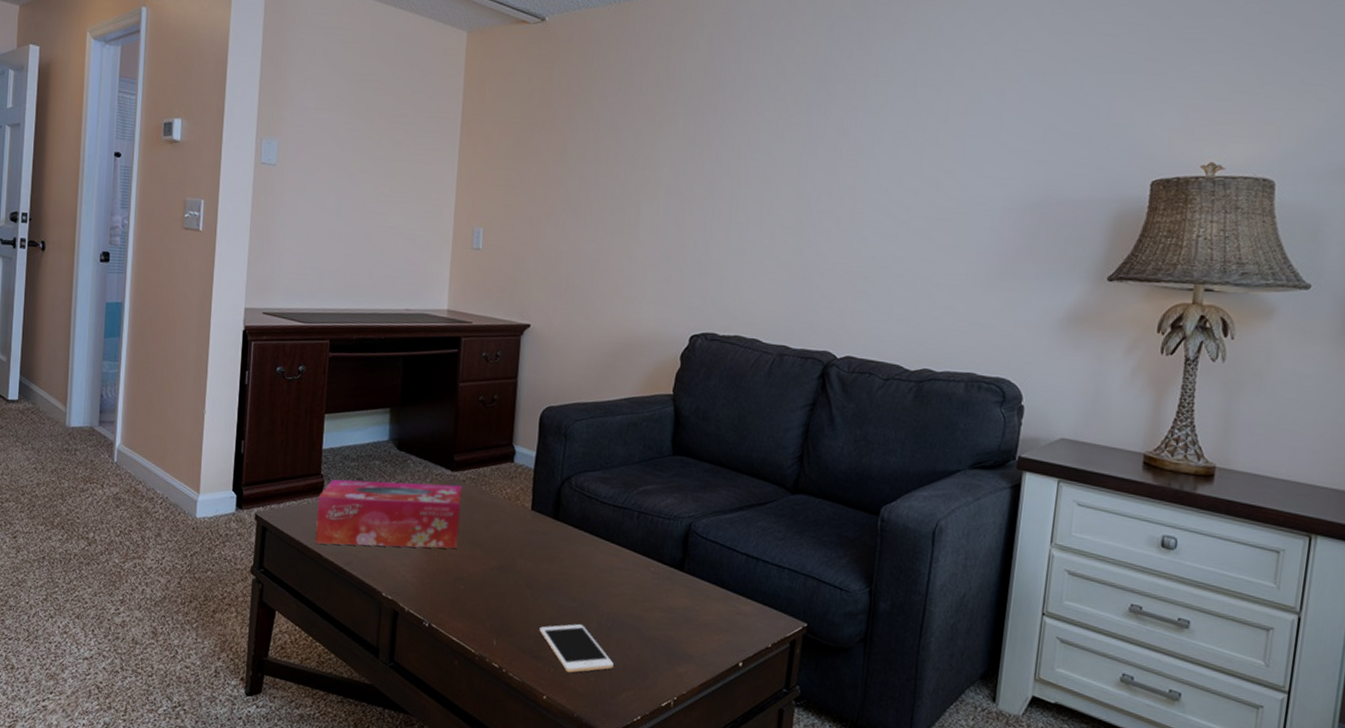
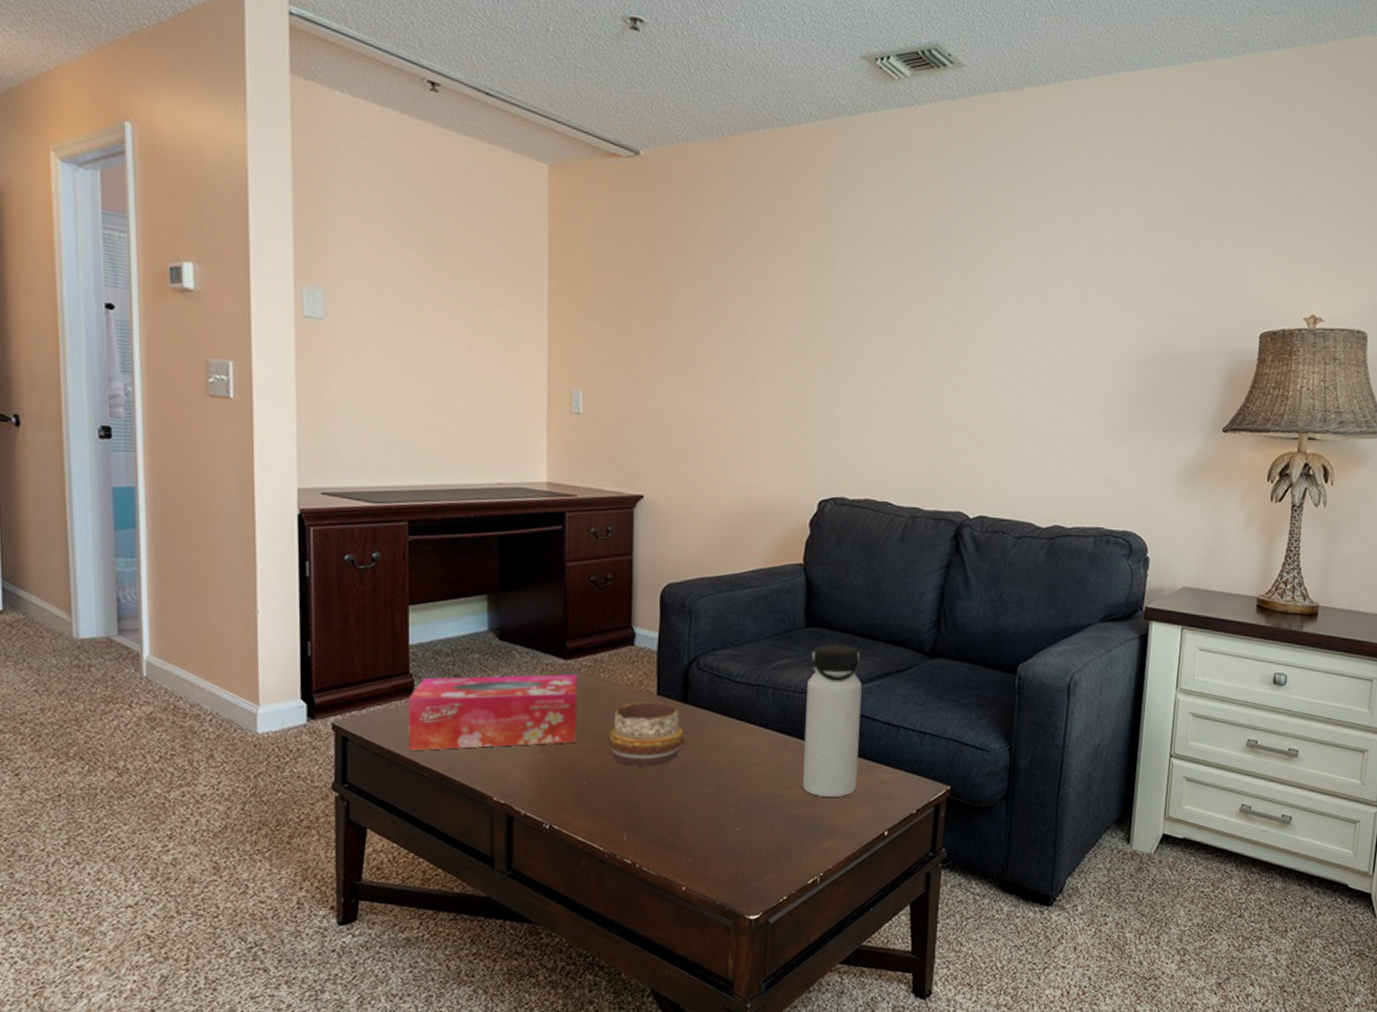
decorative bowl: none [485,515,554,577] -> present [608,702,685,766]
cell phone: present [539,623,614,673] -> none [674,809,756,861]
water bottle: none [661,472,724,624] -> present [802,644,862,797]

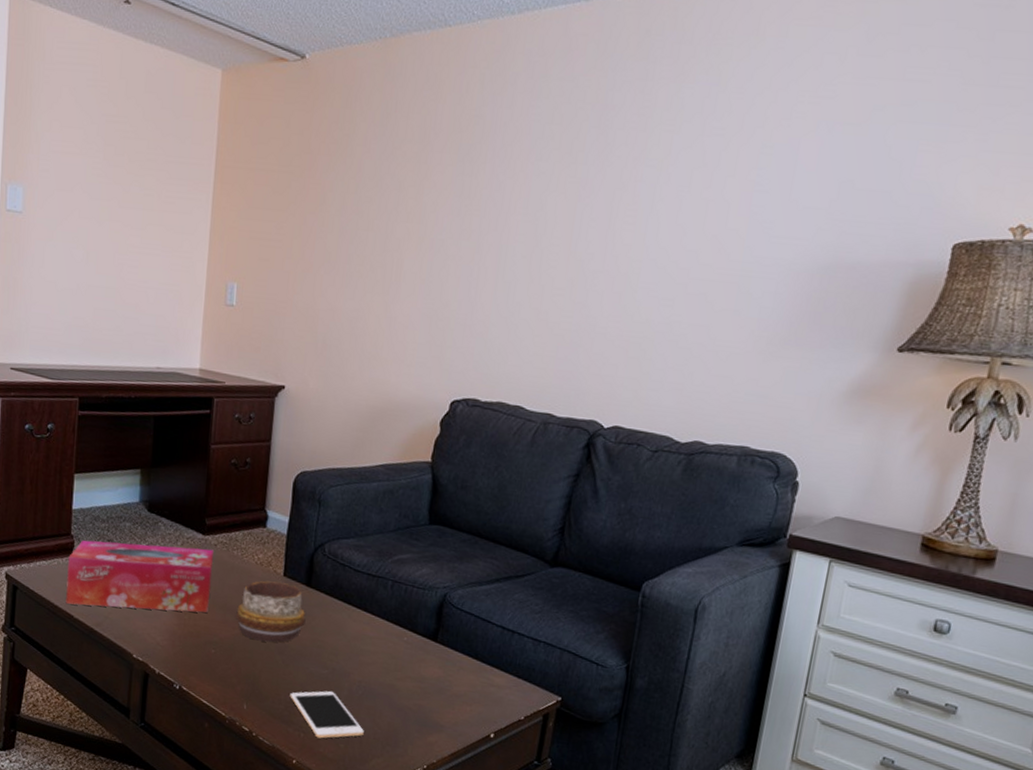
cell phone: none [674,809,756,861] -> present [290,690,364,739]
water bottle: present [802,644,862,797] -> none [413,542,481,694]

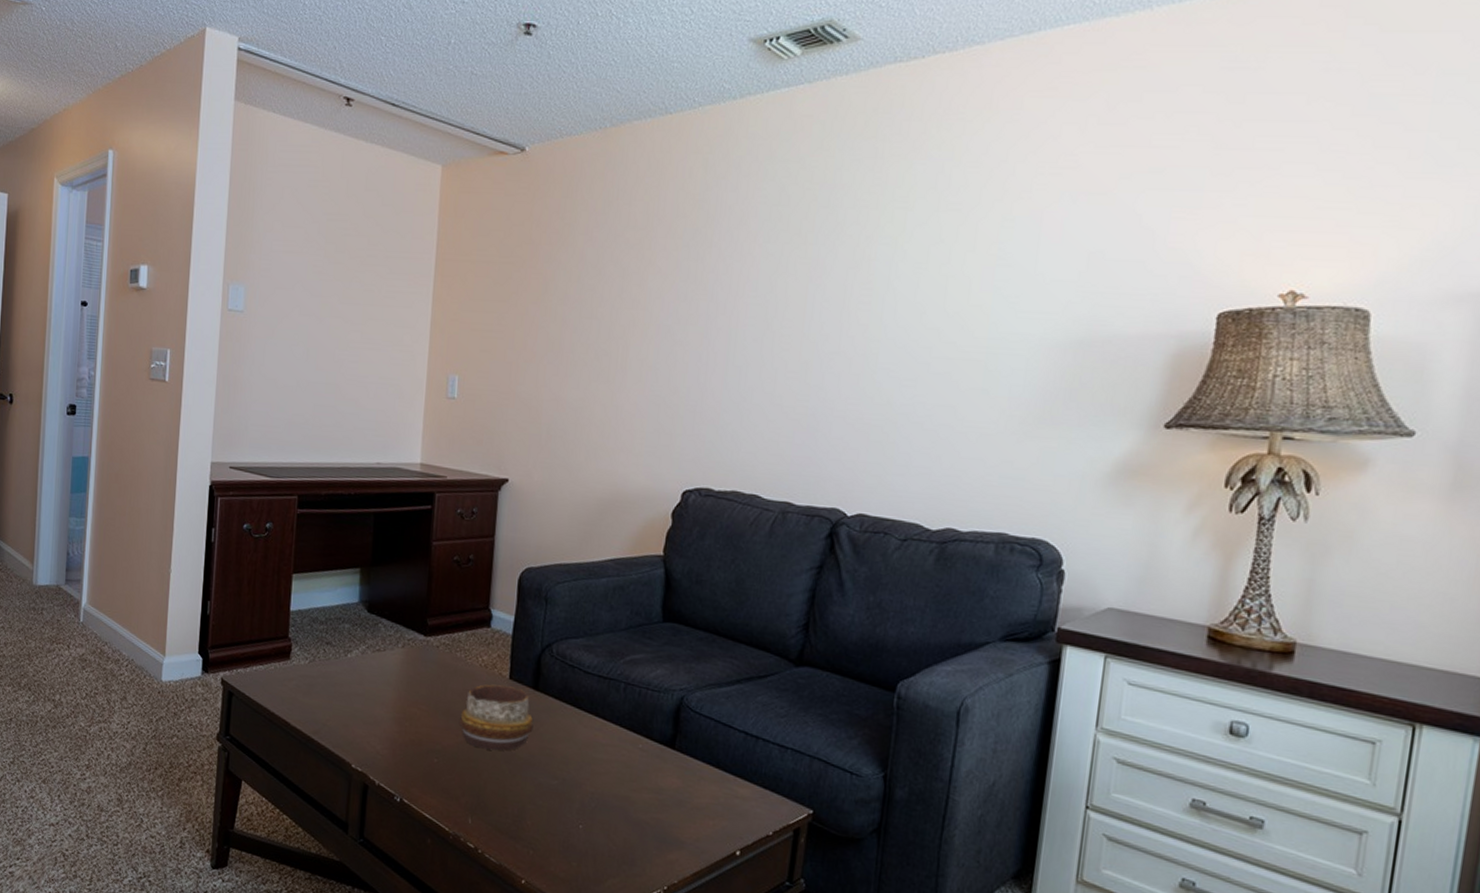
tissue box: present [66,540,215,613] -> none [282,642,437,719]
cell phone: present [290,690,364,739] -> none [517,803,598,856]

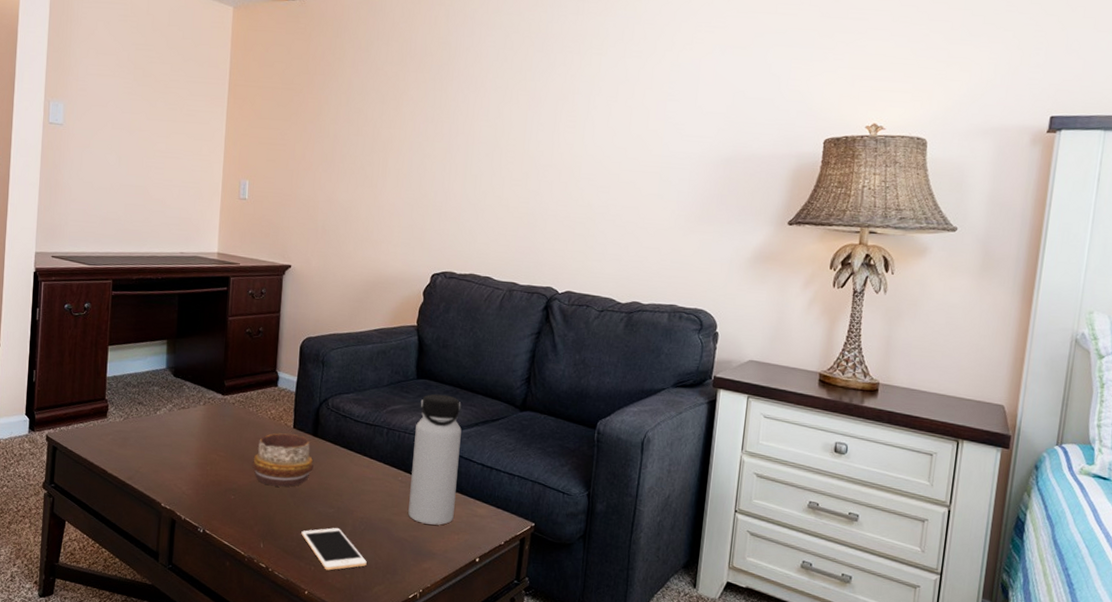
cell phone: none [517,803,598,856] -> present [301,527,367,571]
water bottle: none [650,641,719,807] -> present [408,393,462,525]

